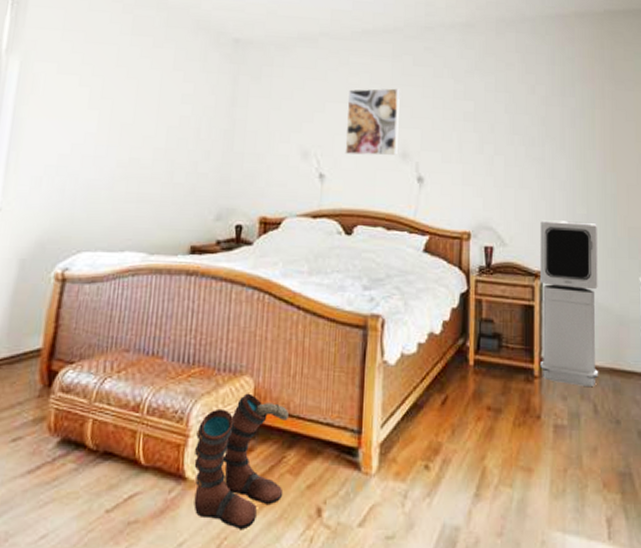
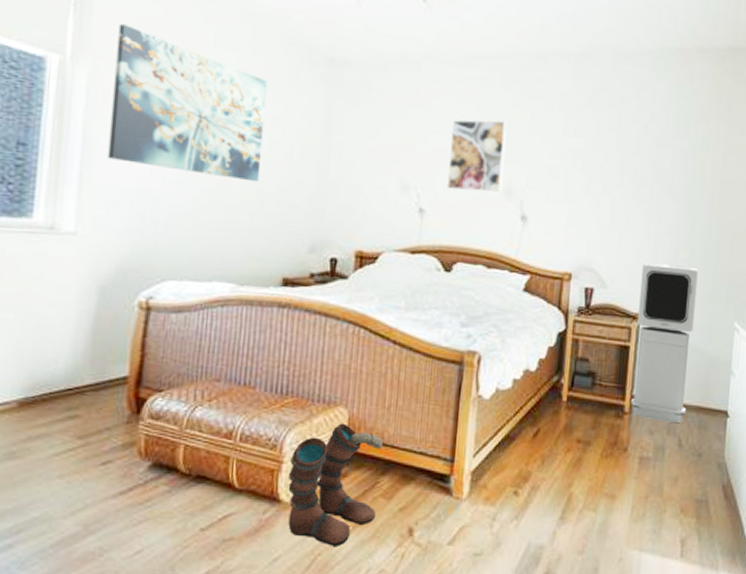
wall art: none [33,19,179,155] -> present [107,24,268,182]

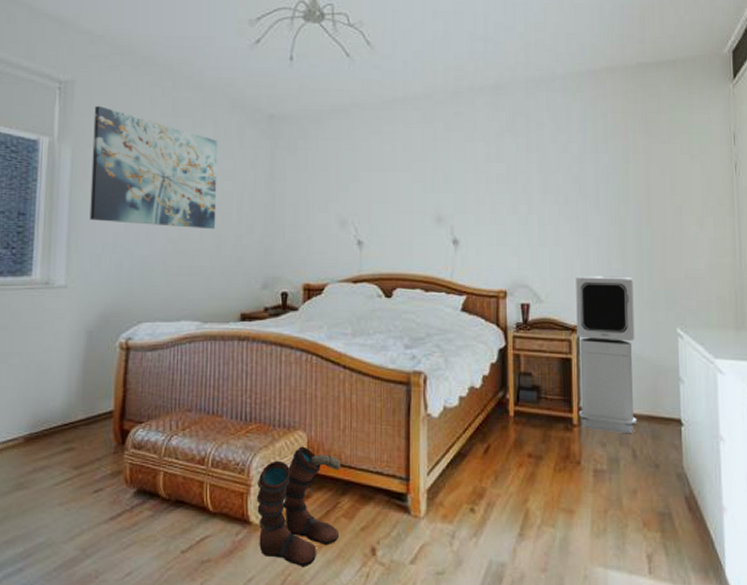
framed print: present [446,120,507,192] -> none [381,154,432,221]

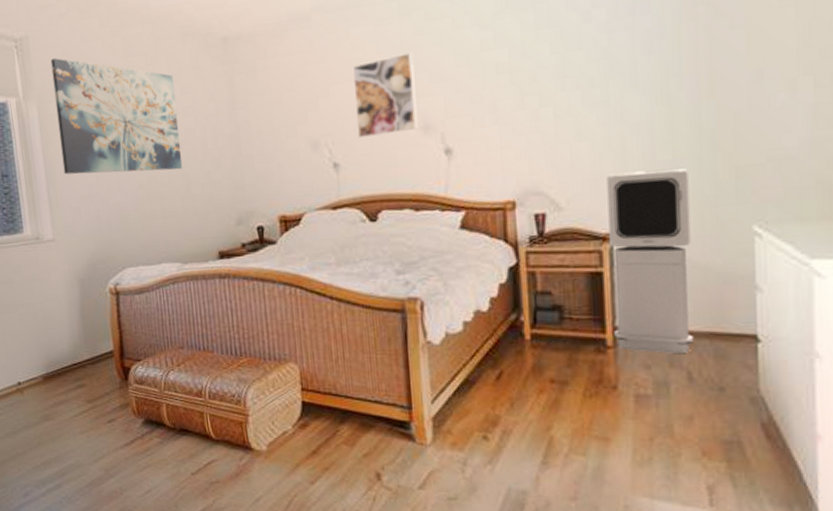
boots: present [256,446,340,566] -> none [254,377,342,489]
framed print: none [381,154,432,221] -> present [352,52,418,138]

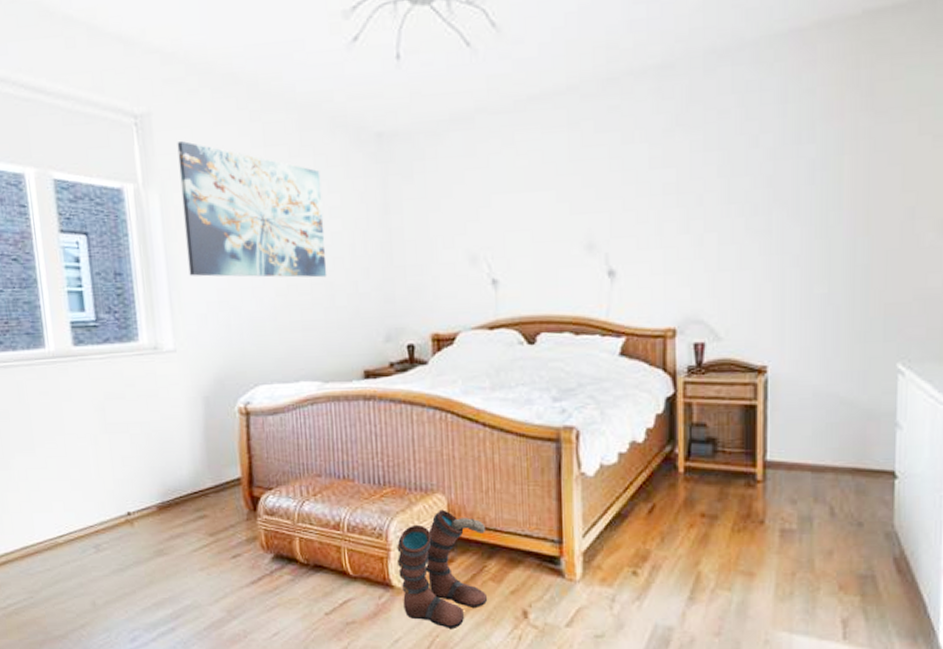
boots: none [254,377,342,489] -> present [396,509,488,628]
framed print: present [352,52,418,138] -> none [516,165,582,253]
air purifier: present [607,168,695,355] -> none [764,302,841,490]

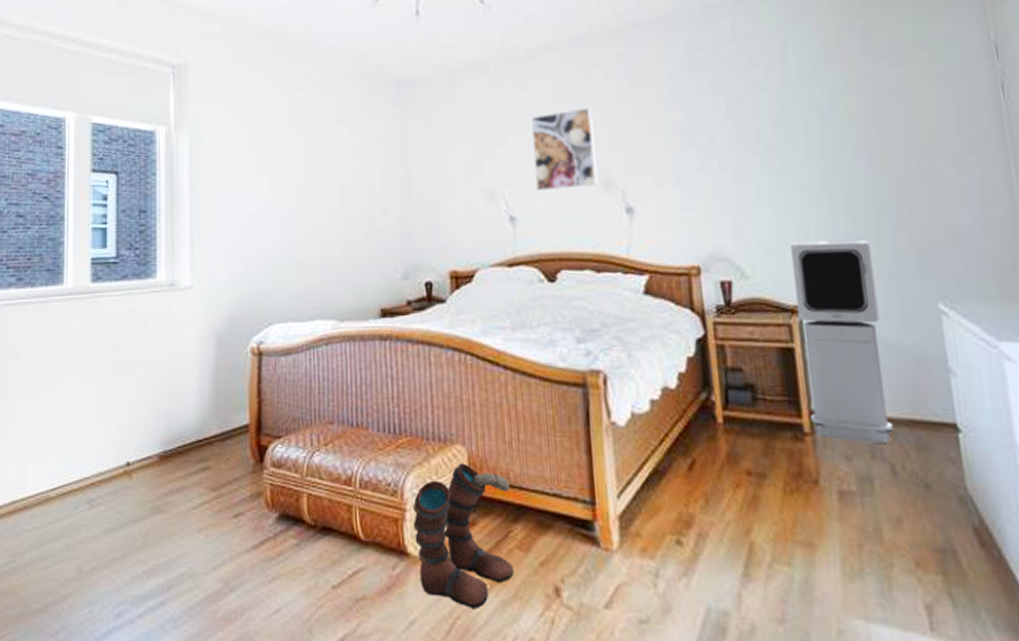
wall art: present [177,141,327,278] -> none [210,88,346,215]
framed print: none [516,165,582,253] -> present [530,107,598,191]
air purifier: none [764,302,841,490] -> present [790,240,894,444]

